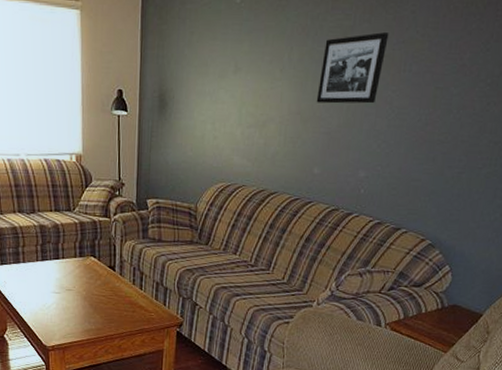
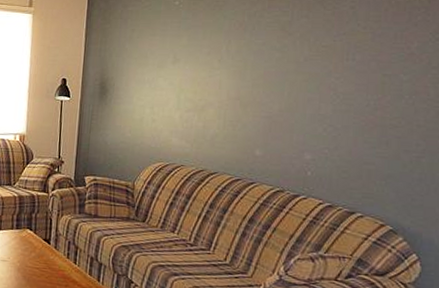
picture frame: present [316,32,389,104] -> none [256,26,328,90]

